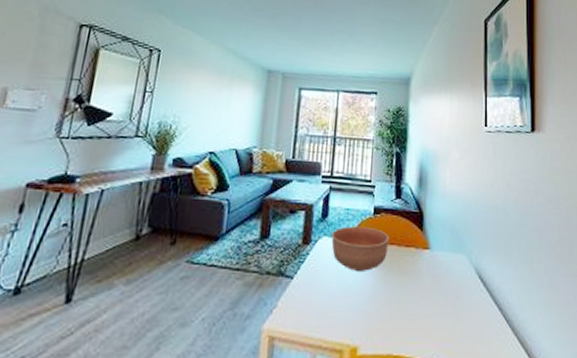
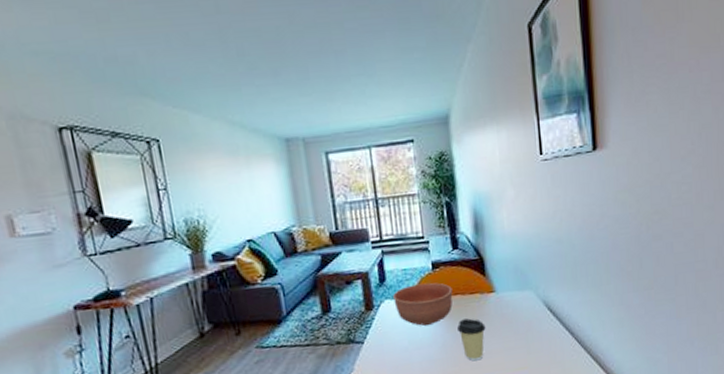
coffee cup: none [388,272,416,321] -> present [457,318,486,361]

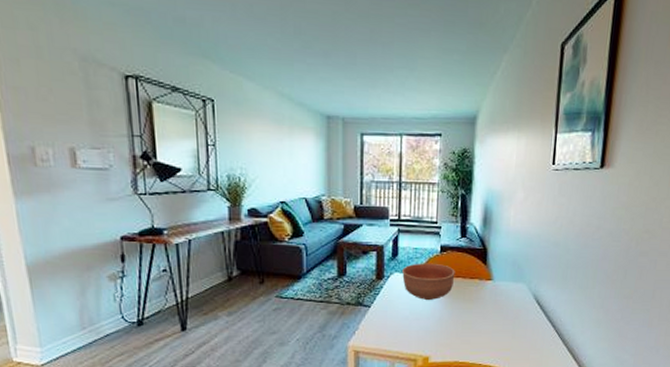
coffee cup: present [457,318,486,361] -> none [454,300,479,337]

